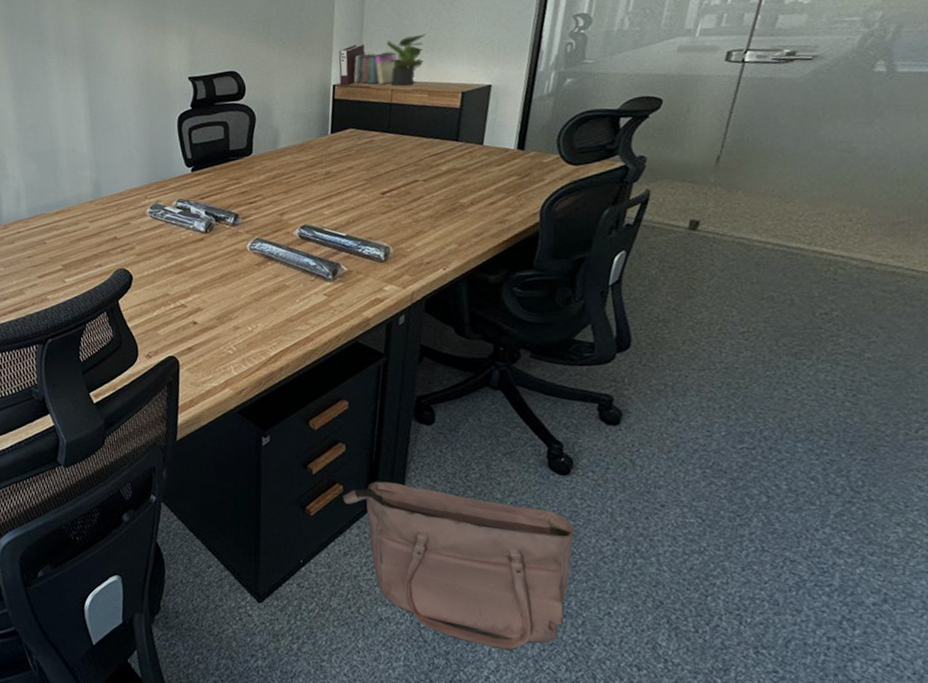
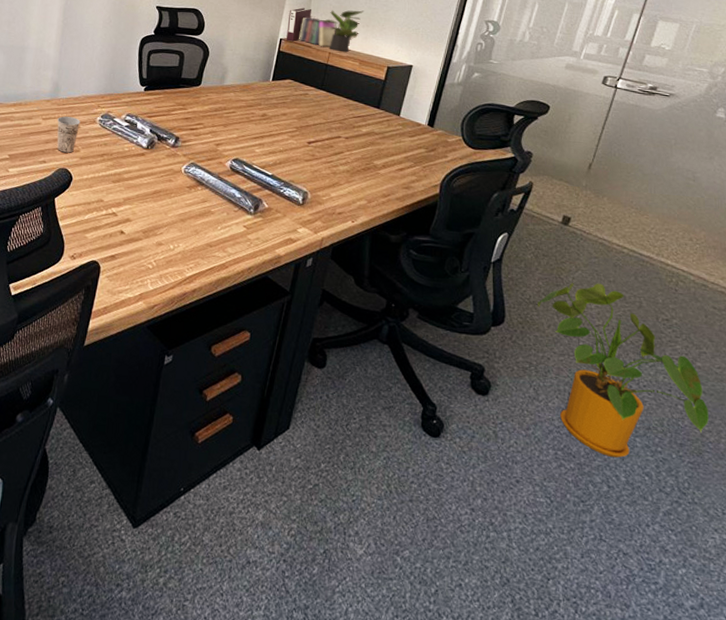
cup: none [105,214,130,253] -> present [56,116,81,153]
shoulder bag: present [343,481,575,650] -> none [231,416,438,613]
house plant: none [668,287,883,467] -> present [538,282,709,458]

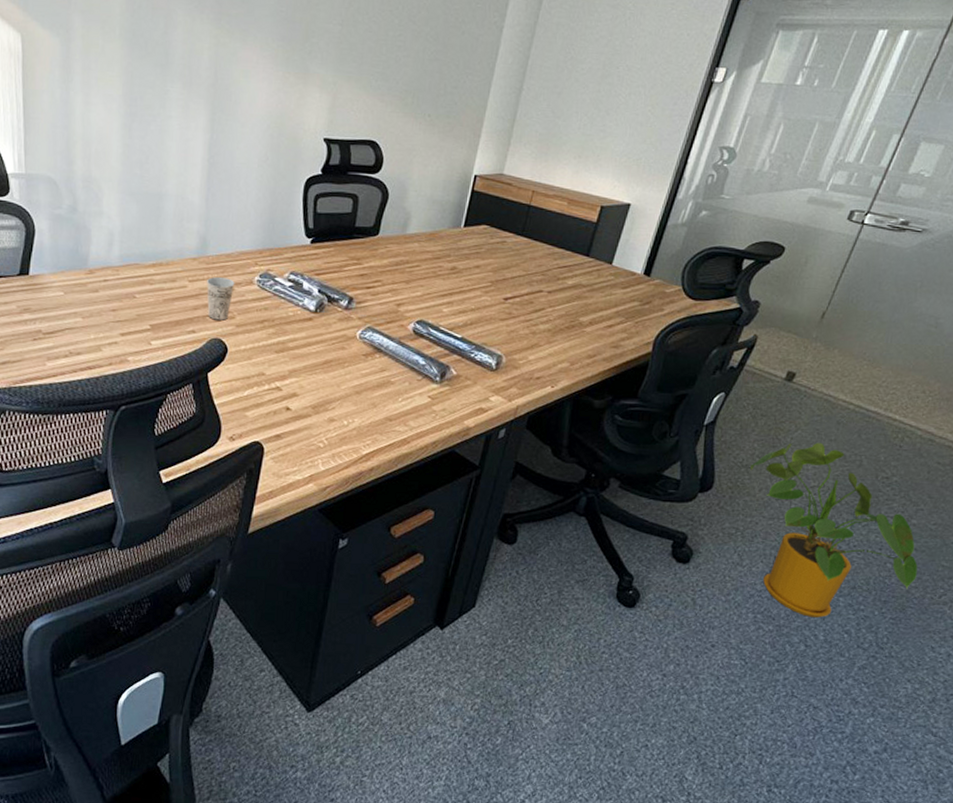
binder: present [287,8,311,42] -> none [482,136,513,179]
books: present [299,17,335,47] -> none [497,148,541,184]
potted plant: present [320,10,364,53] -> none [523,138,577,191]

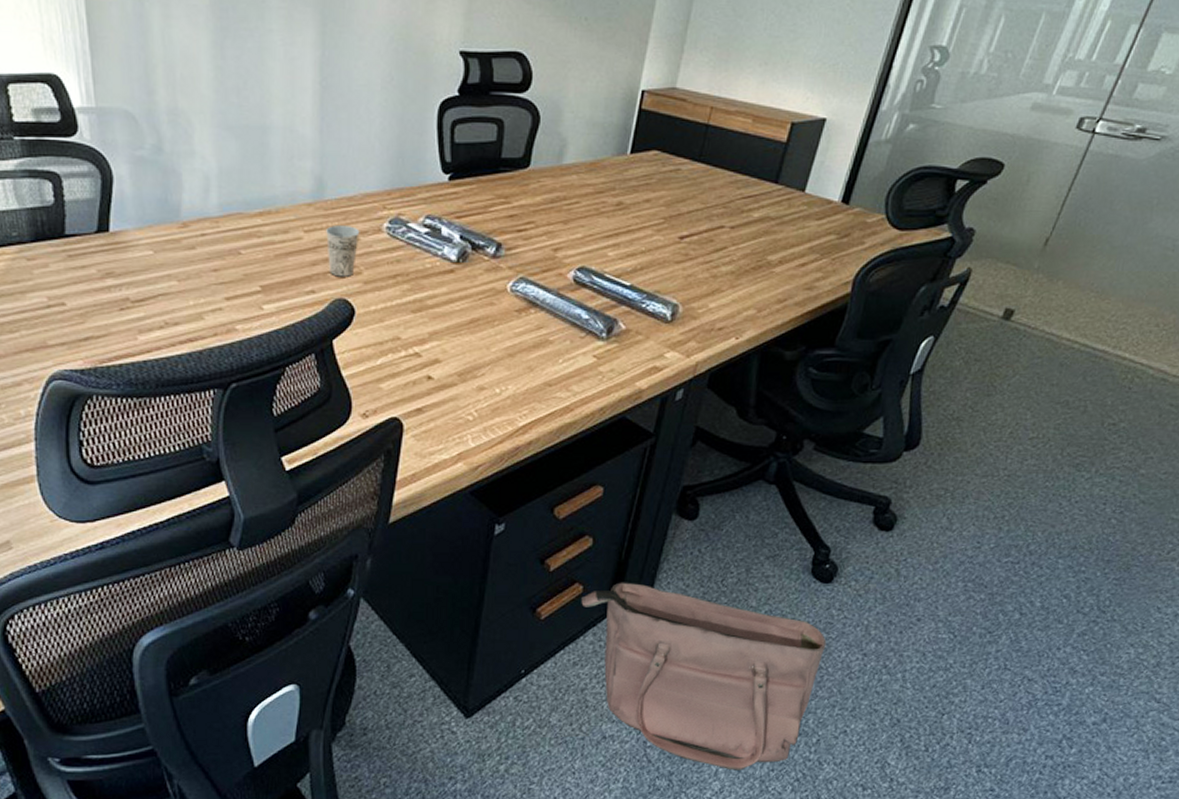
shoulder bag: none [412,596,630,776] -> present [581,582,827,771]
house plant: present [750,442,918,618] -> none [962,388,1145,582]

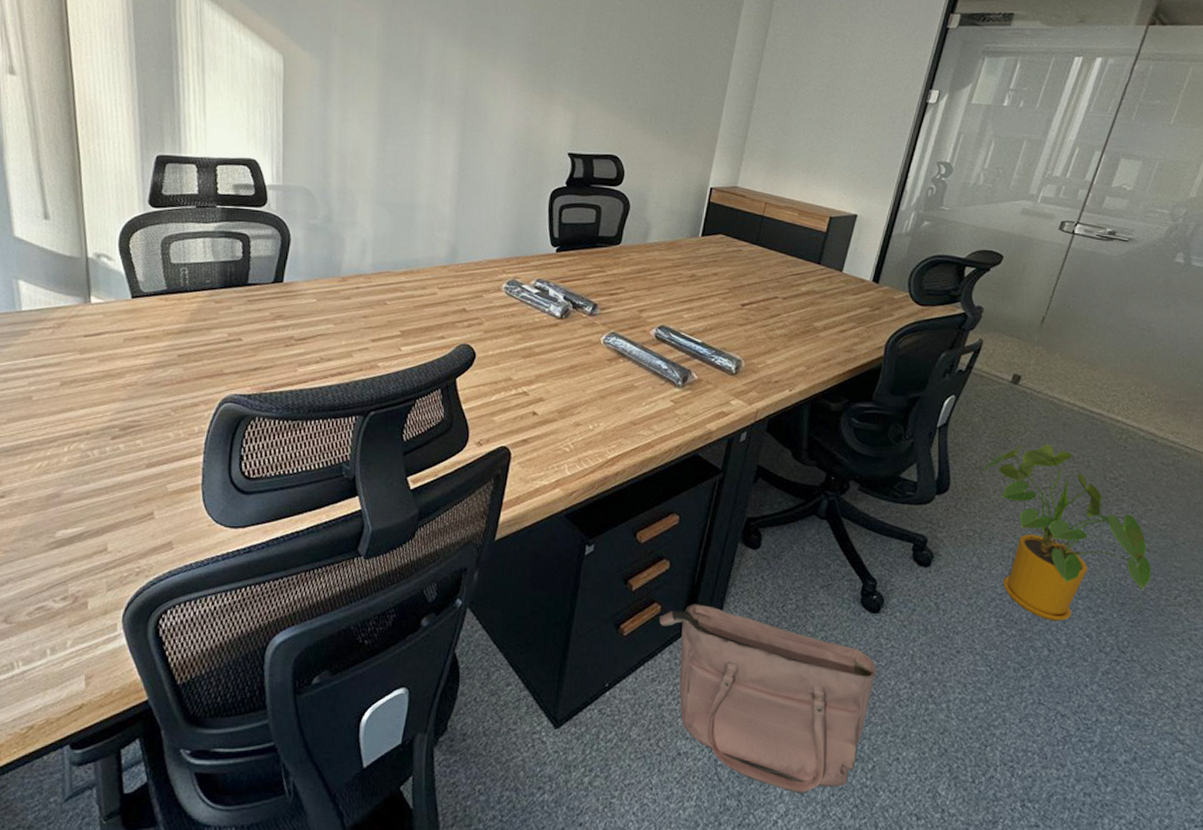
cup: present [326,226,360,277] -> none [455,284,483,327]
house plant: none [962,388,1145,582] -> present [984,444,1151,621]

